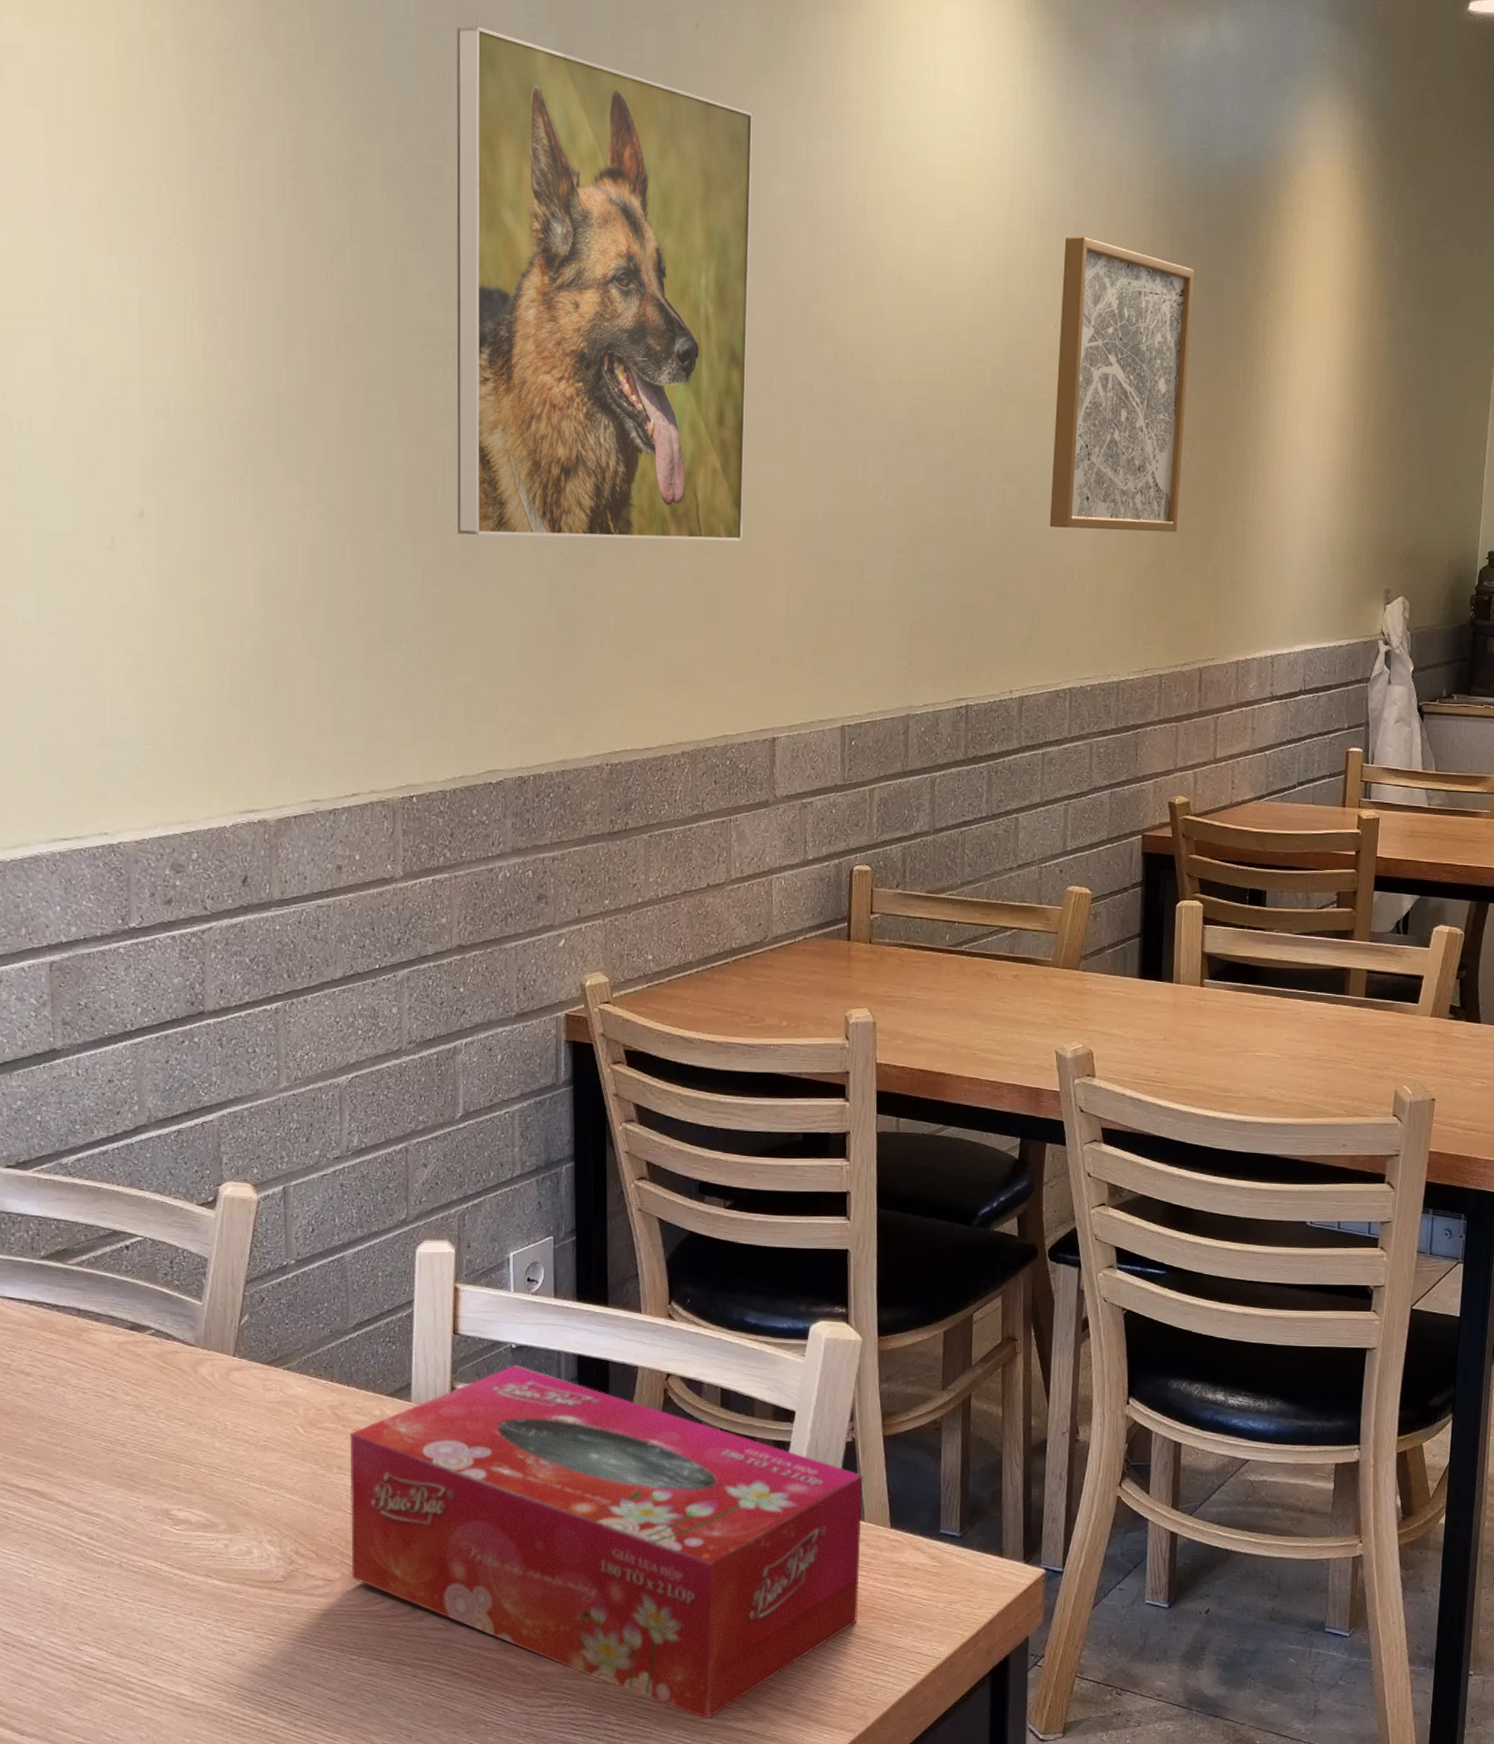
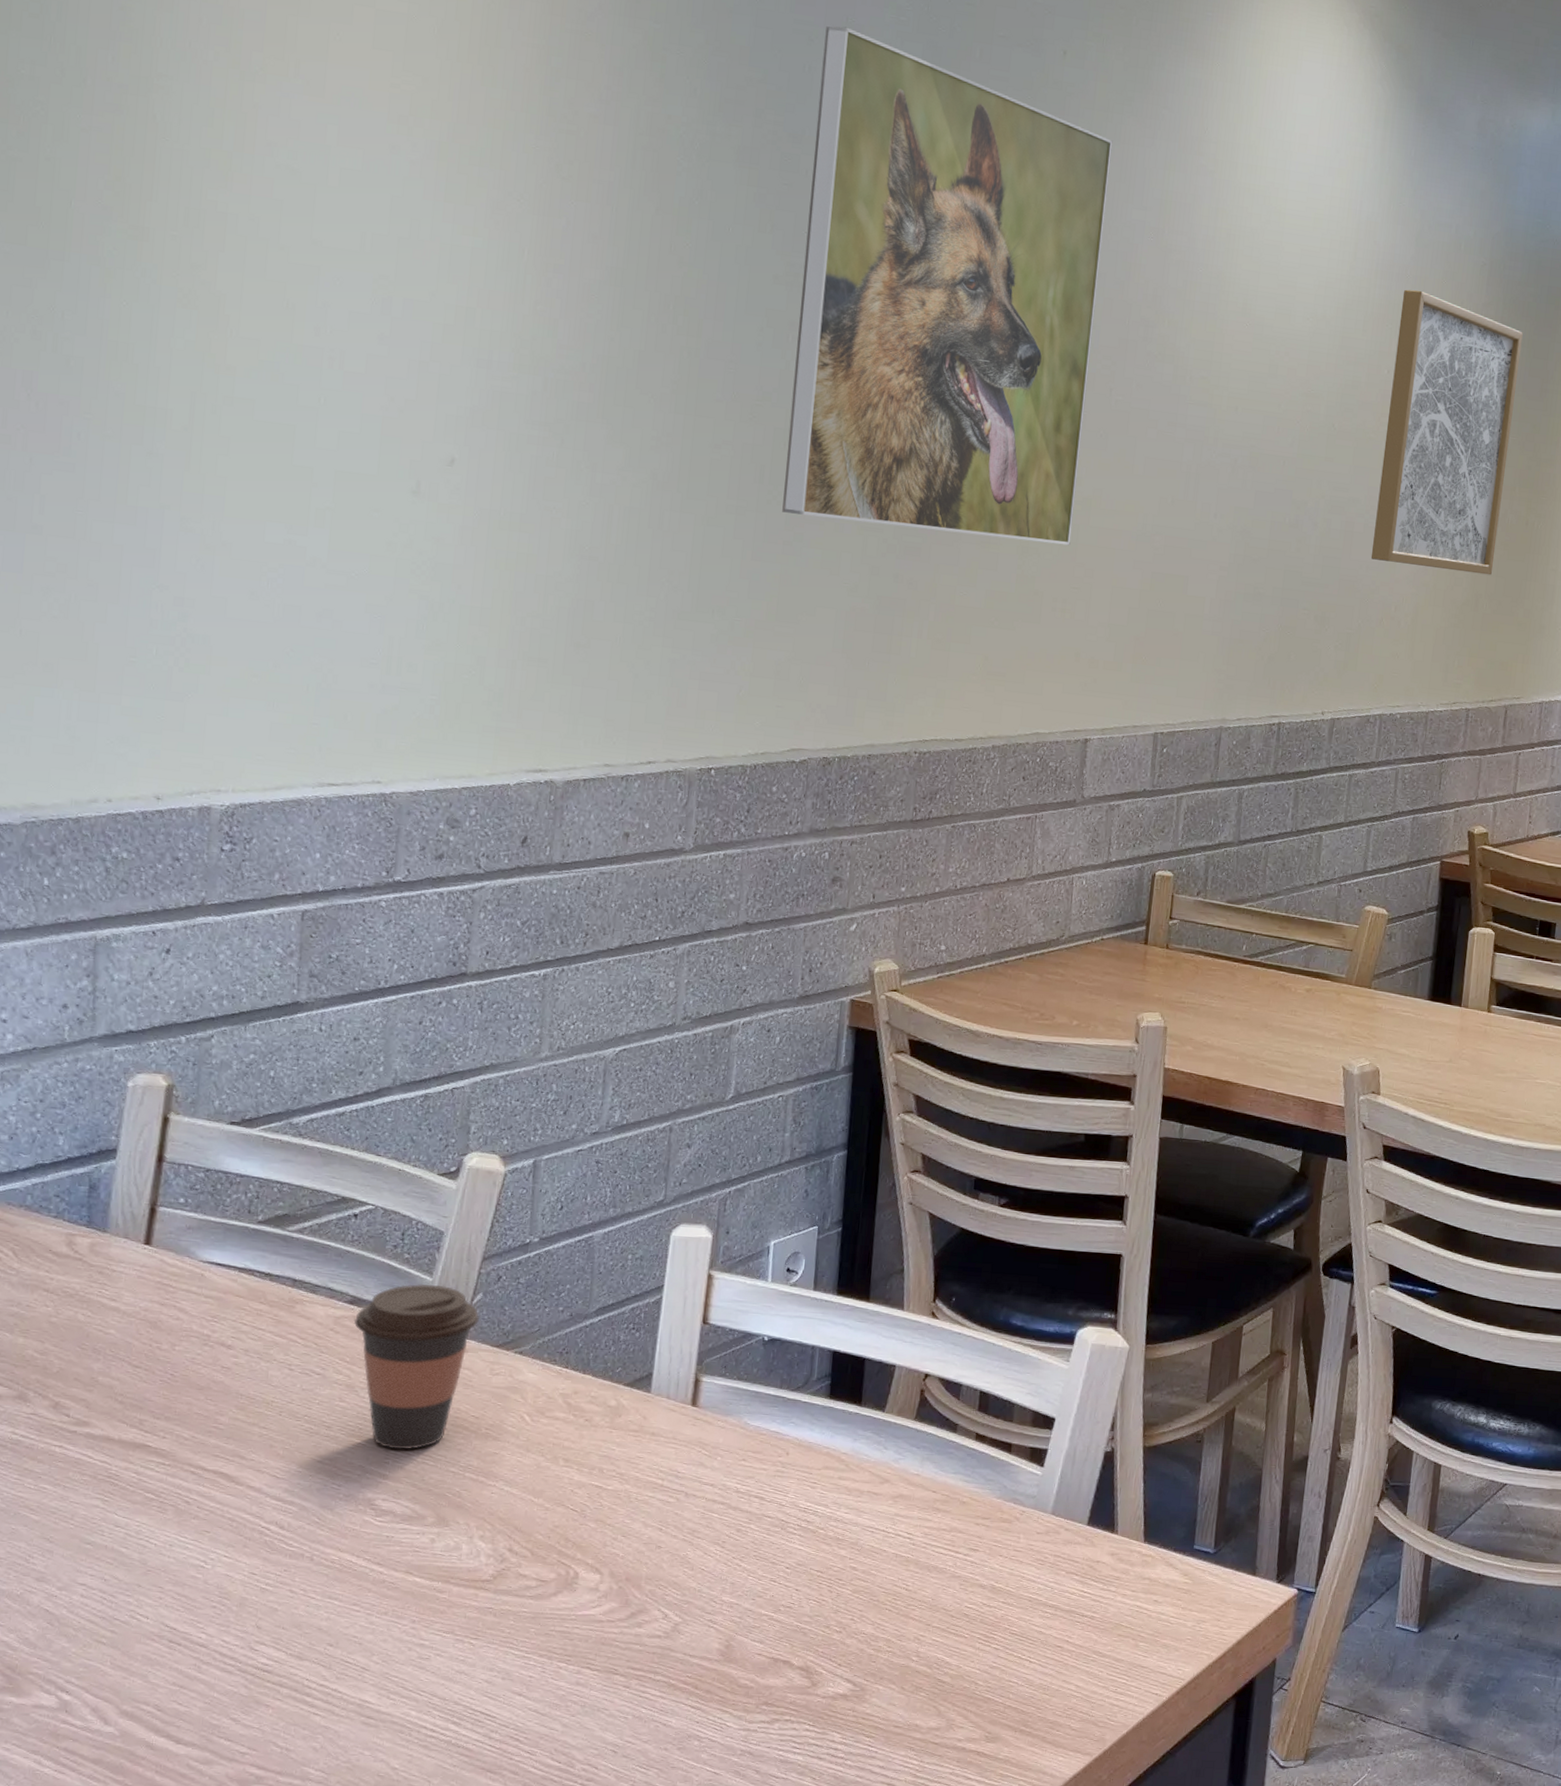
coffee cup: none [135,1308,248,1463] -> present [353,1283,479,1450]
tissue box: present [350,1365,863,1719] -> none [567,1358,1120,1739]

